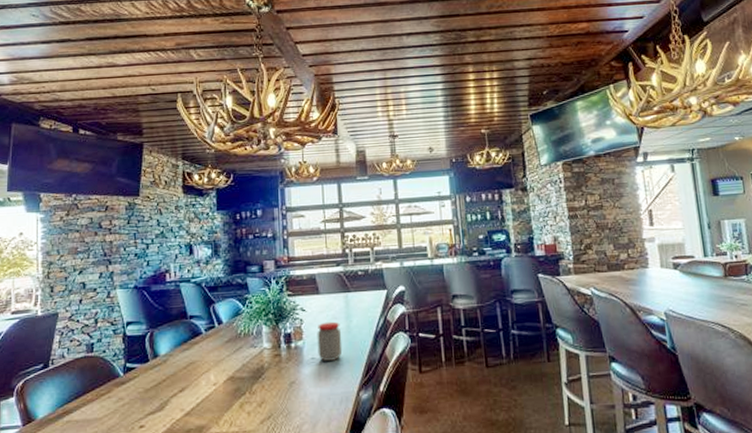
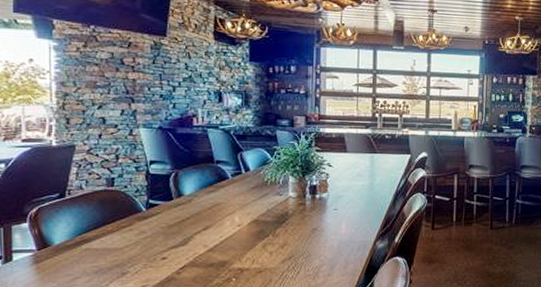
jar: present [317,321,343,362] -> none [341,178,365,214]

